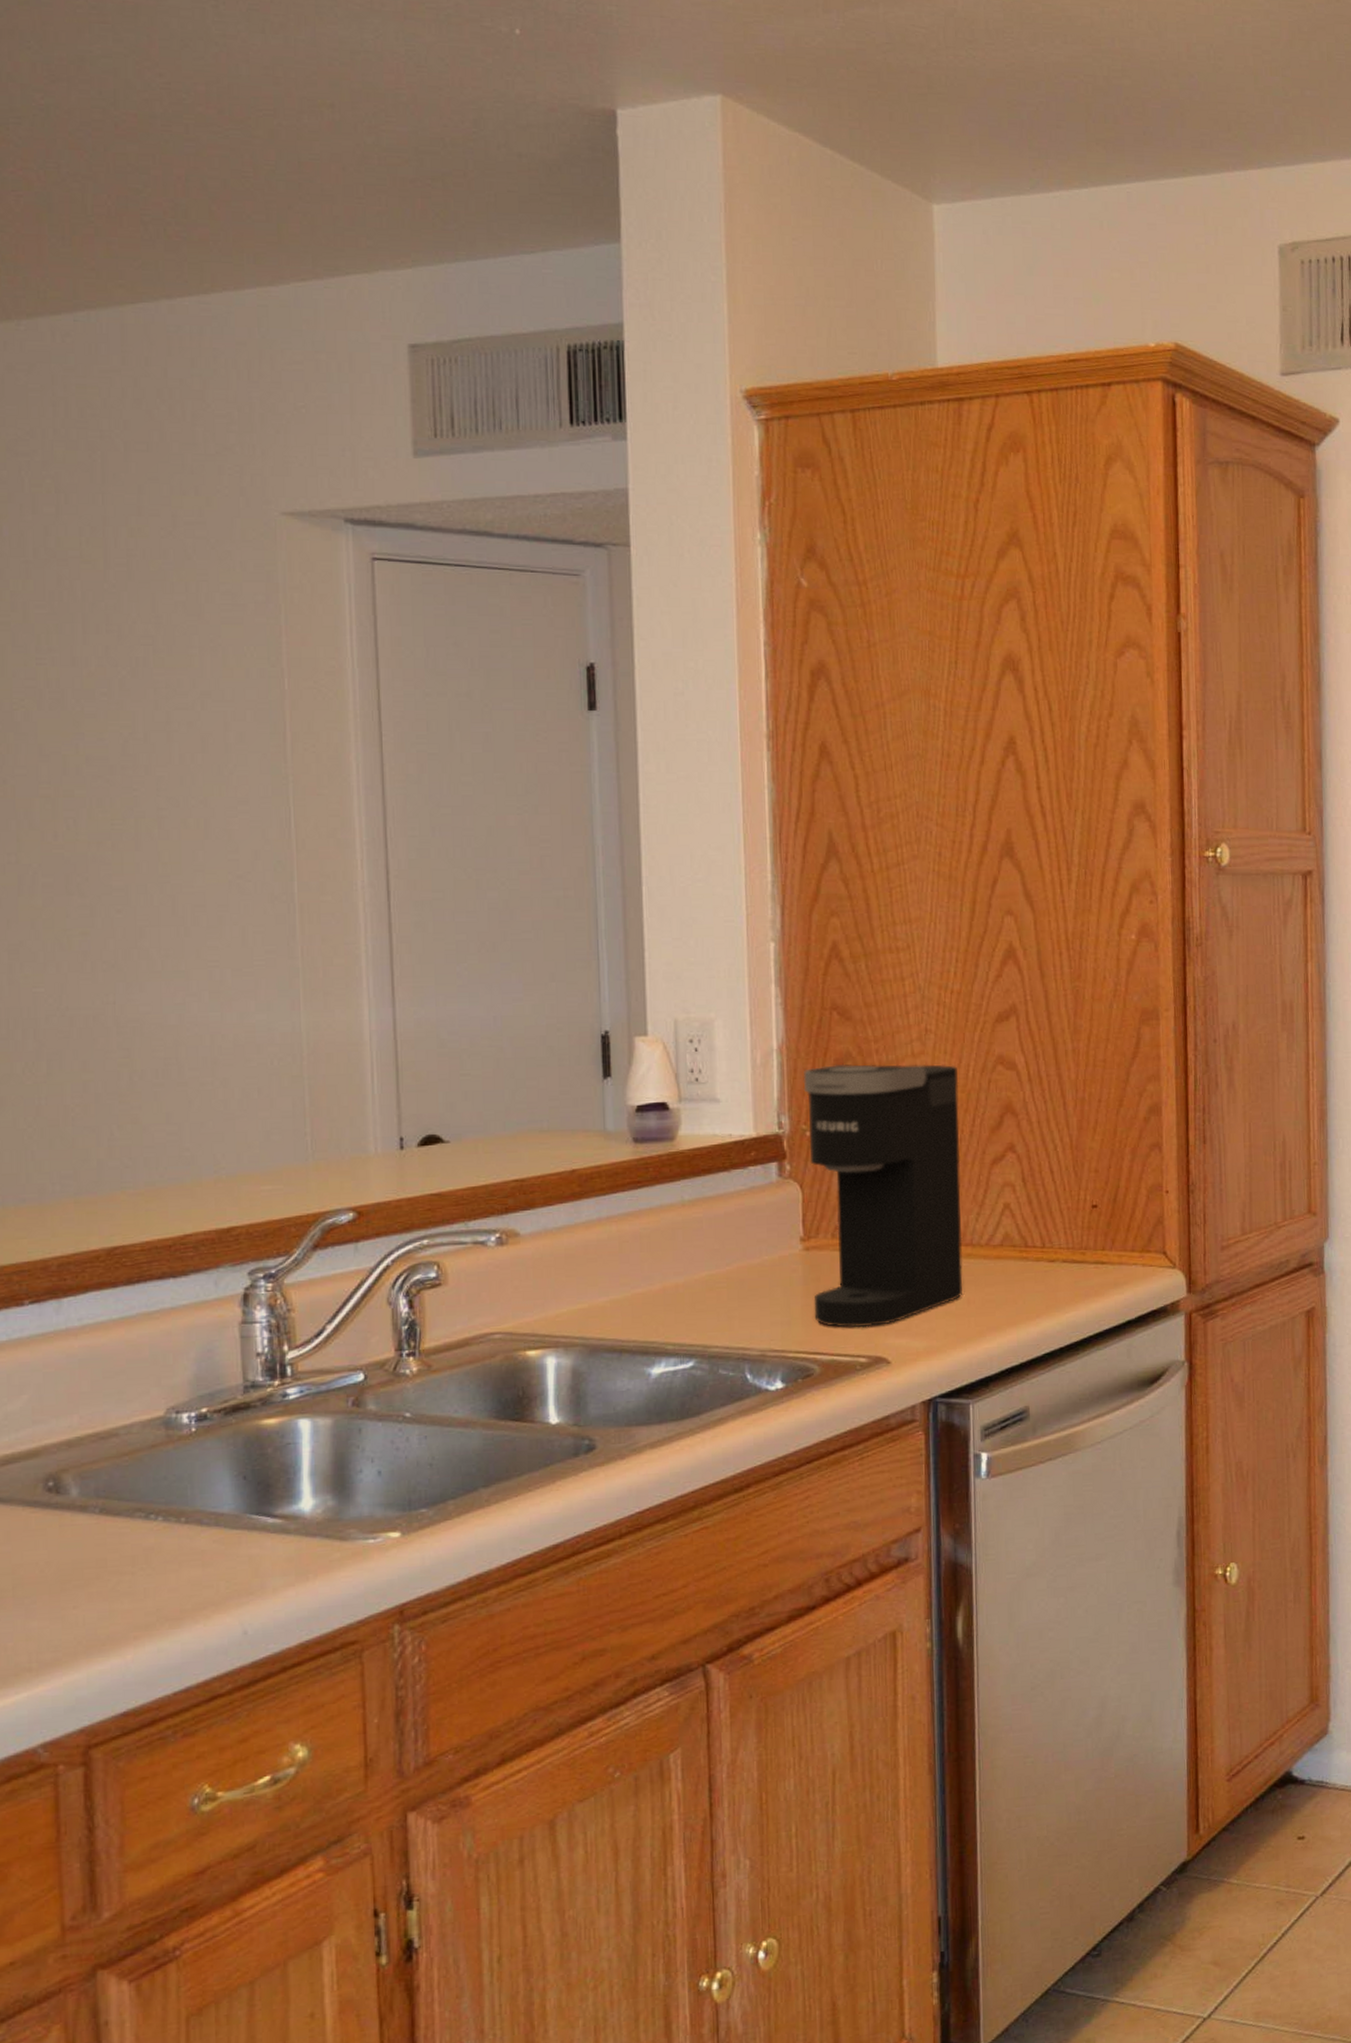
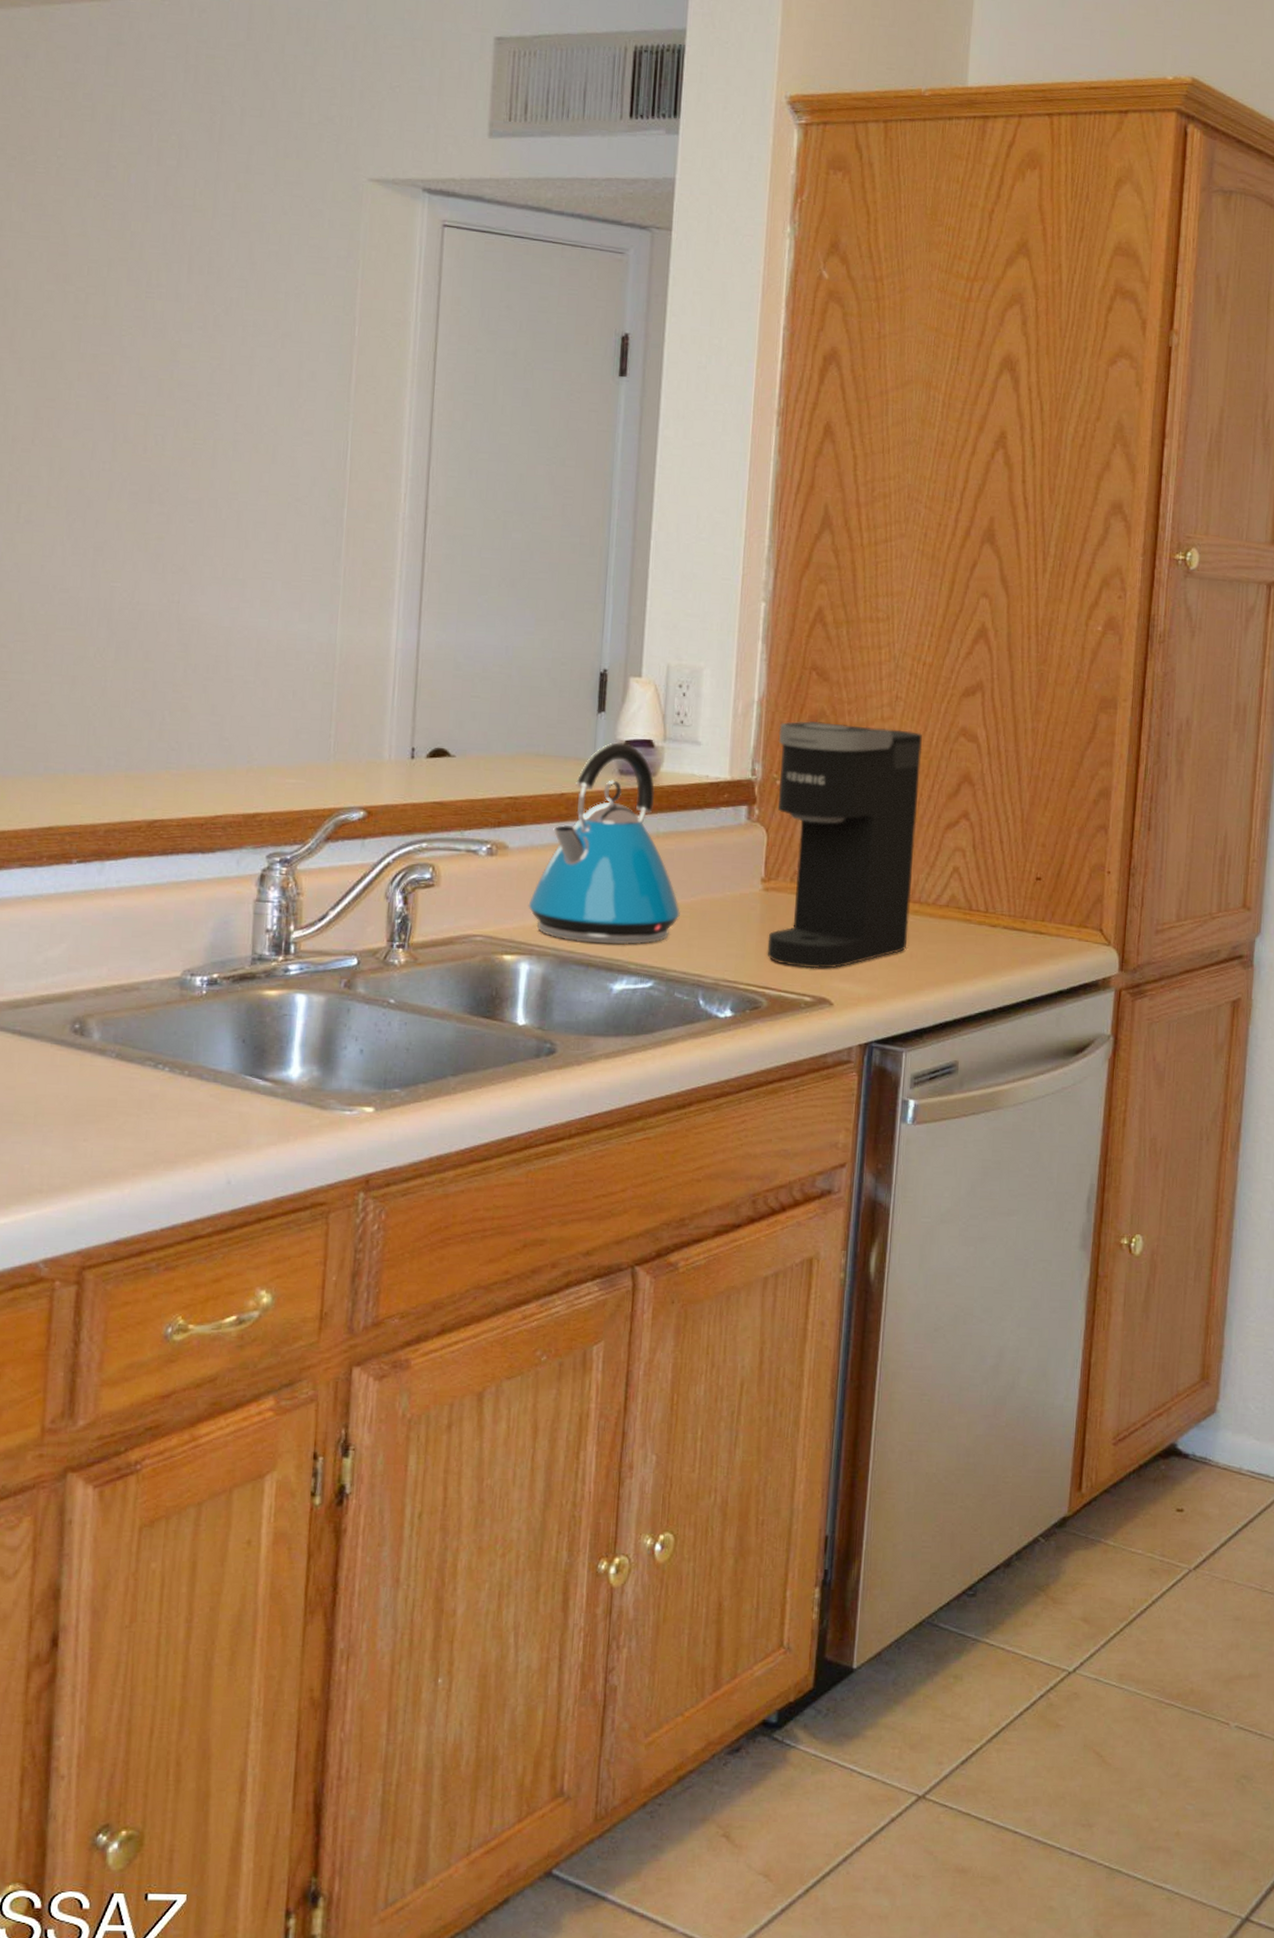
kettle: none [548,1107,716,1328] -> present [528,742,680,945]

